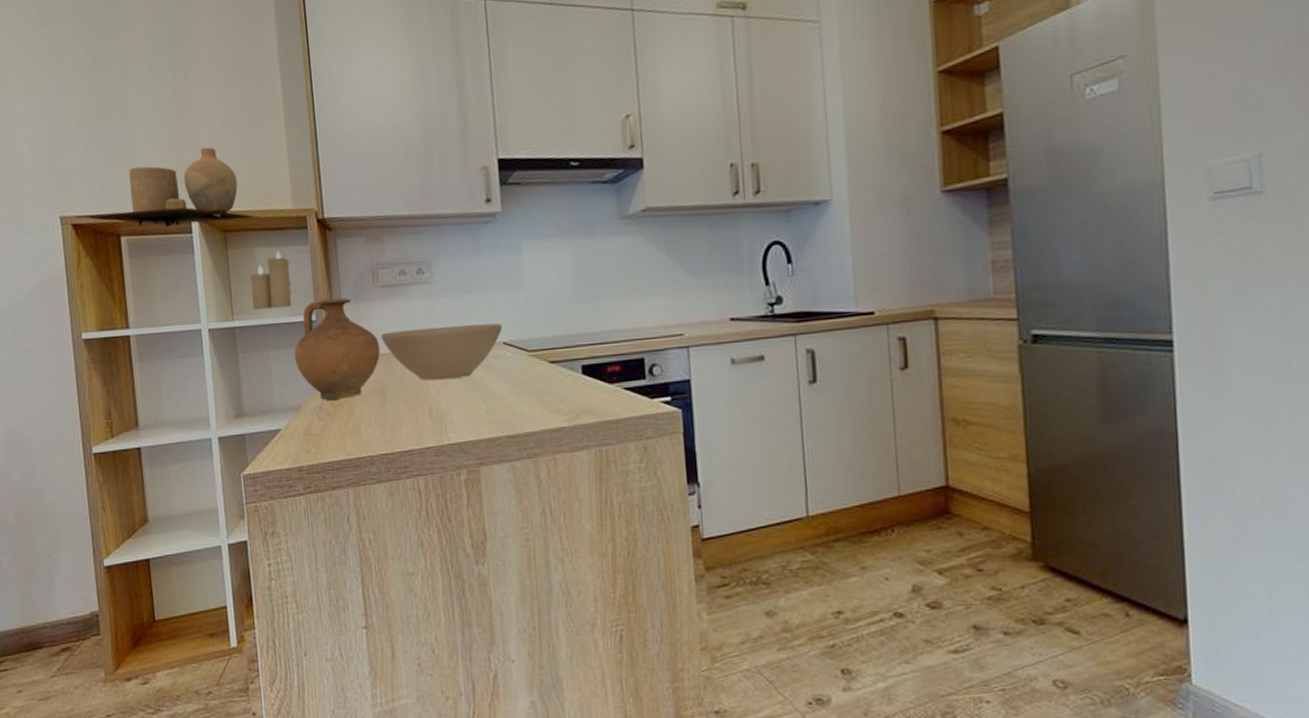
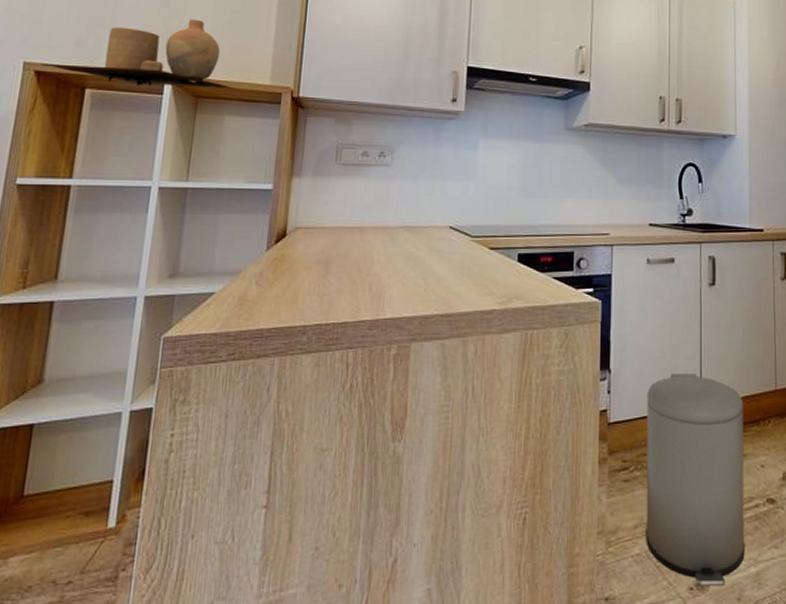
candle: present [250,251,292,310] -> none [211,121,256,175]
ceramic jug: present [294,298,380,400] -> none [243,170,332,267]
bowl: present [381,323,502,381] -> none [335,207,451,257]
pedal bin: none [743,483,870,702] -> present [646,374,745,587]

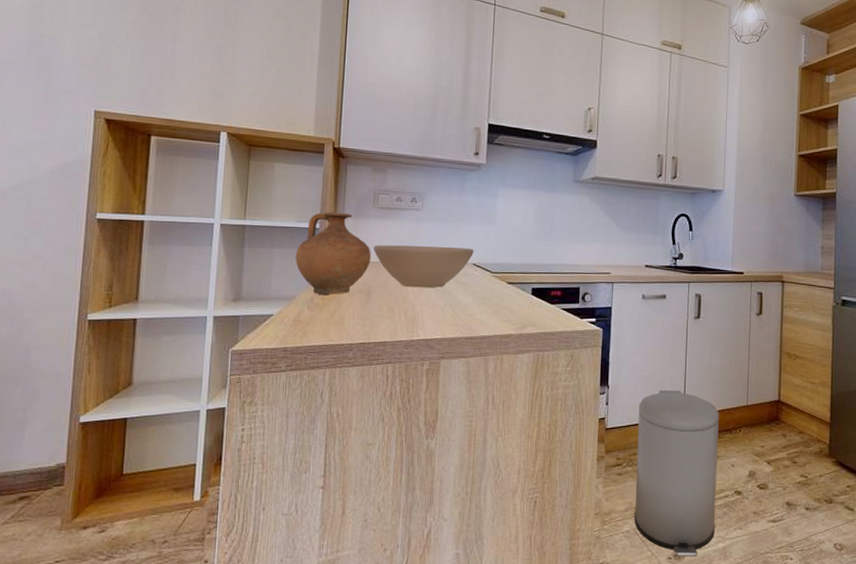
vase: present [40,19,235,89] -> none [110,75,283,139]
ceramic jug: none [243,170,332,267] -> present [295,212,371,295]
bowl: none [335,207,451,257] -> present [374,245,474,288]

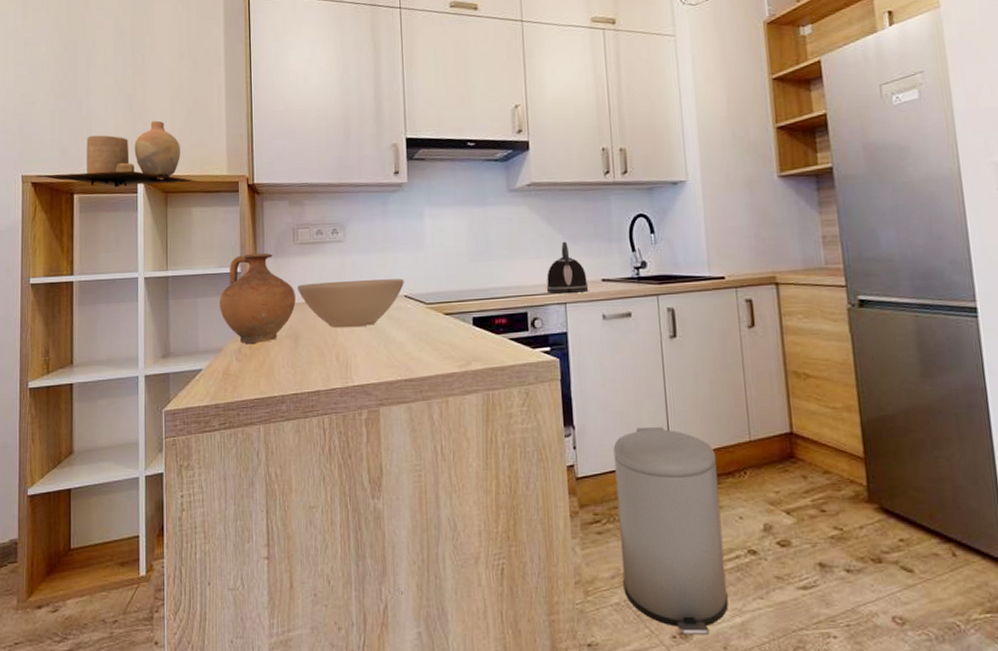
vase: none [110,75,283,139] -> present [35,120,198,188]
kettle: none [598,230,634,275] -> present [546,241,589,294]

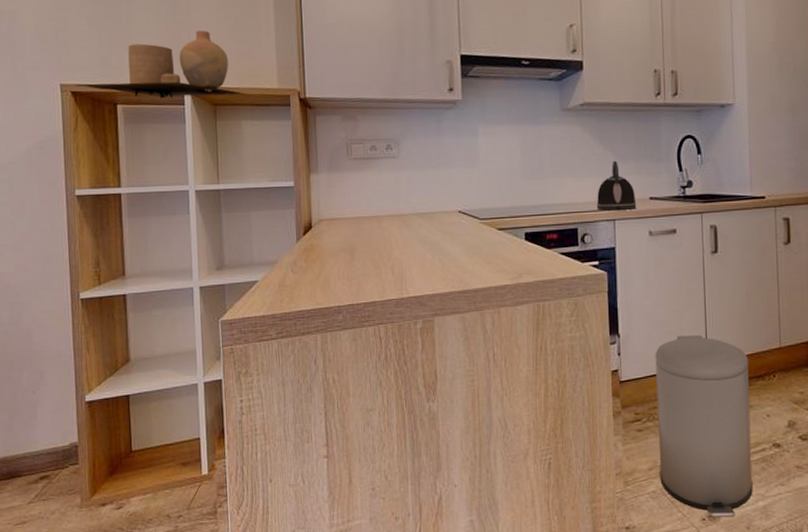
ceramic jug: present [220,253,296,343] -> none [273,167,351,256]
bowl: present [298,278,404,328] -> none [352,194,458,242]

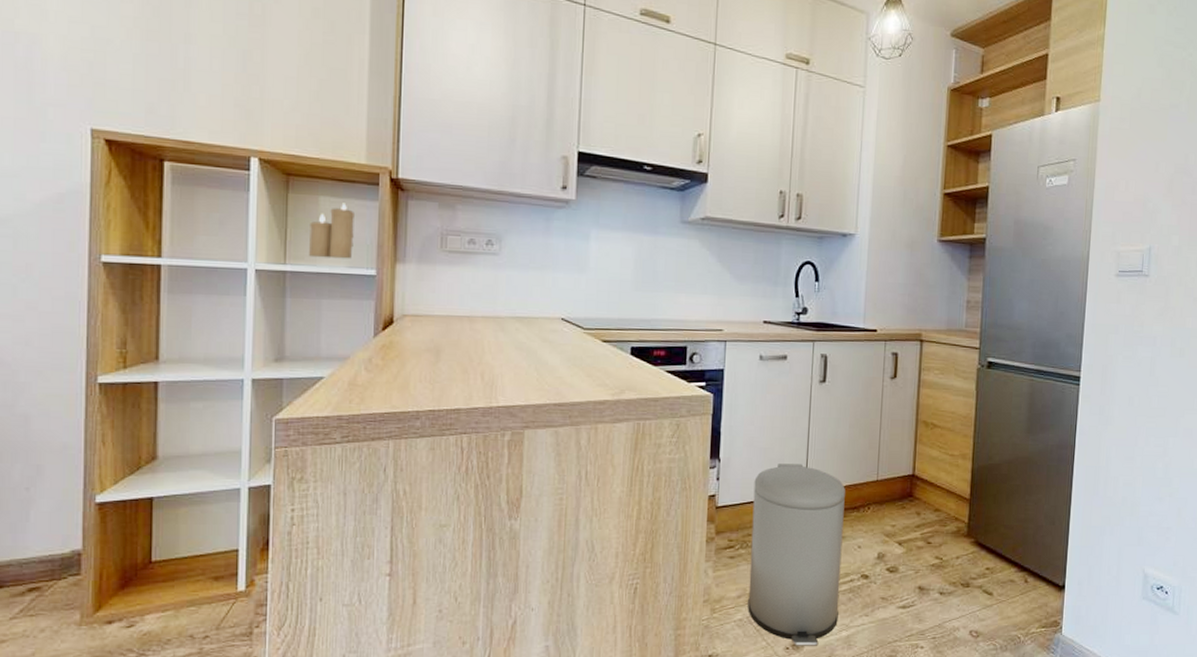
vase: present [75,30,247,99] -> none [110,87,328,167]
candle: none [236,124,273,176] -> present [309,203,354,259]
kettle: present [596,160,637,211] -> none [708,280,750,332]

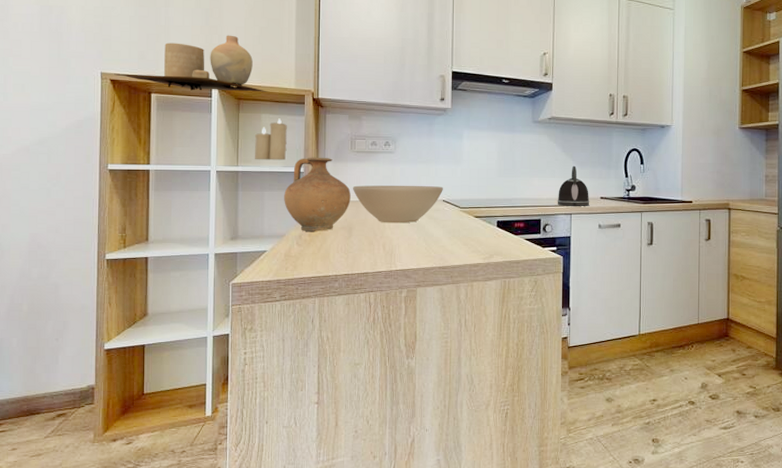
vase: none [110,87,328,167] -> present [114,35,268,92]
ceramic jug: none [348,255,439,354] -> present [284,157,351,231]
bowl: none [442,295,562,347] -> present [353,185,443,224]
kettle: none [708,280,750,332] -> present [557,165,590,206]
pedal bin: present [748,464,845,647] -> none [597,311,672,461]

